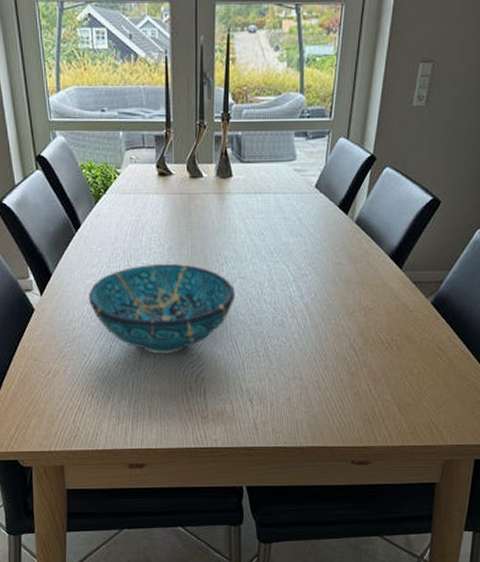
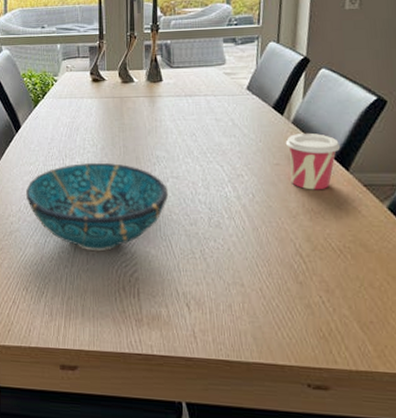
cup: none [347,233,397,288] -> present [285,133,341,190]

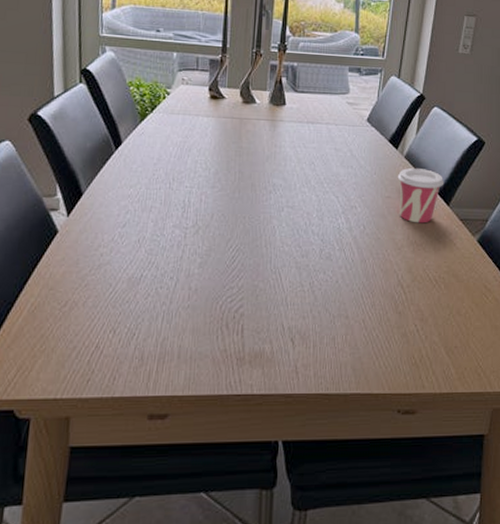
decorative bowl: present [26,162,168,252] -> none [122,187,282,286]

